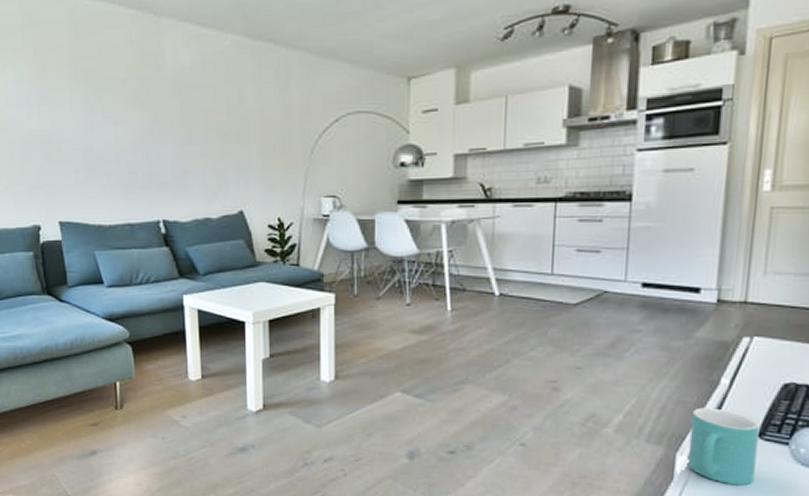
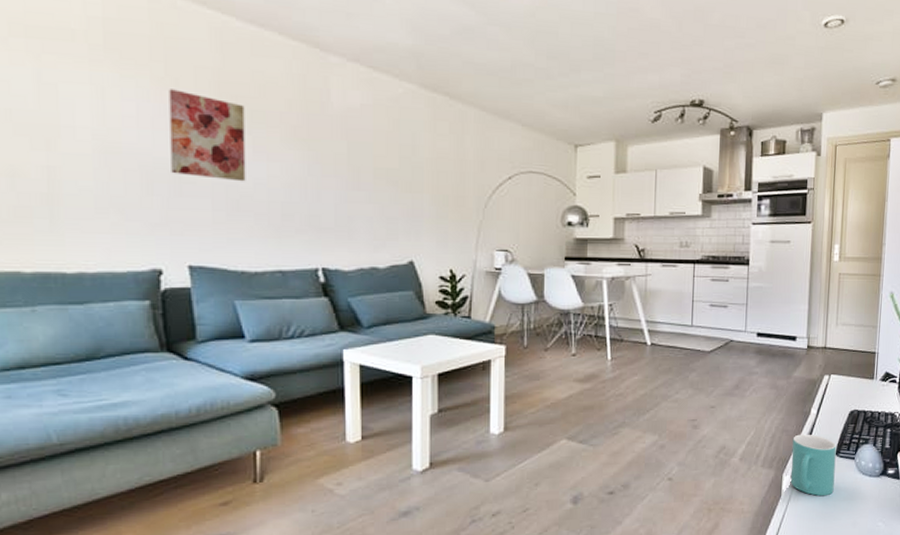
wall art: none [37,69,99,146] -> present [169,89,246,182]

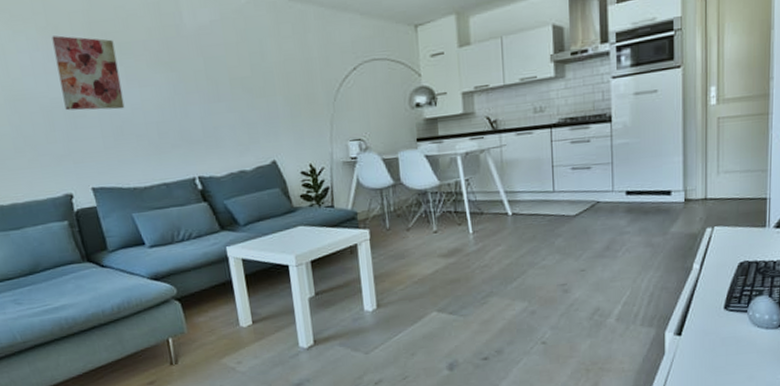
mug: present [790,434,837,497] -> none [674,289,725,352]

